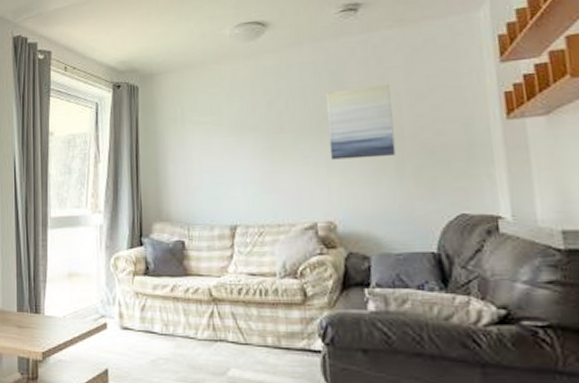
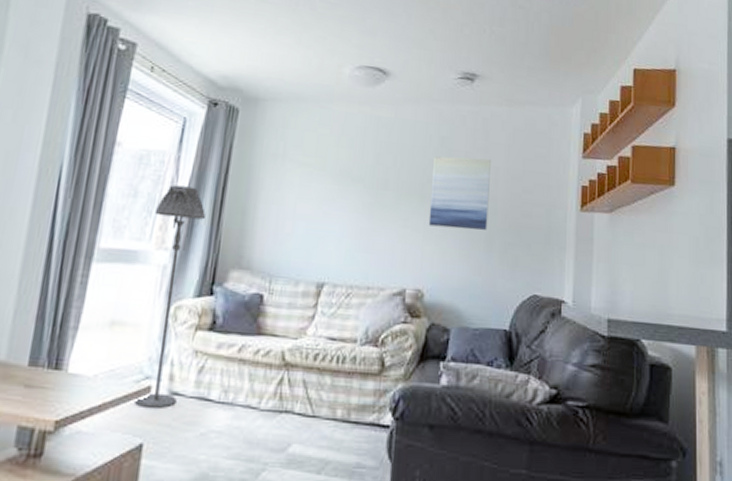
floor lamp: none [87,158,128,342] -> present [135,185,205,410]

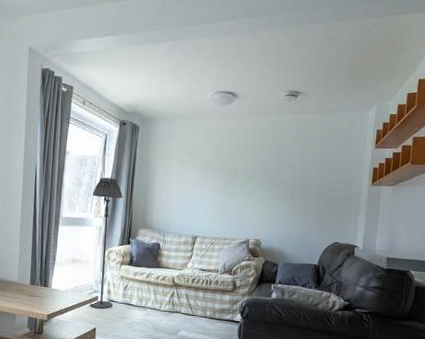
wall art: present [428,156,491,230] -> none [264,151,308,200]

